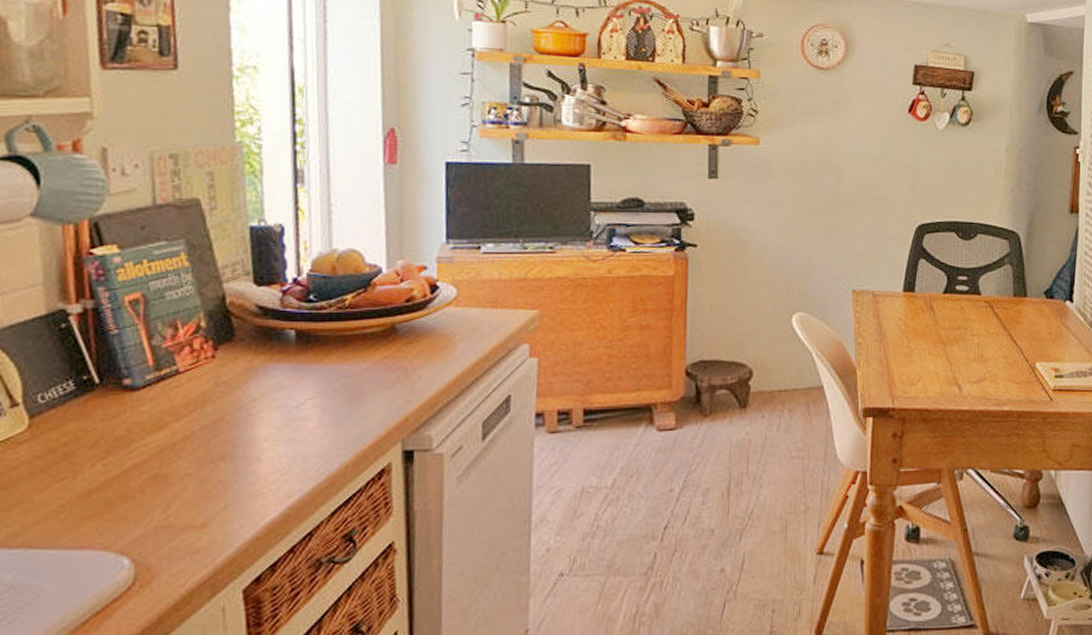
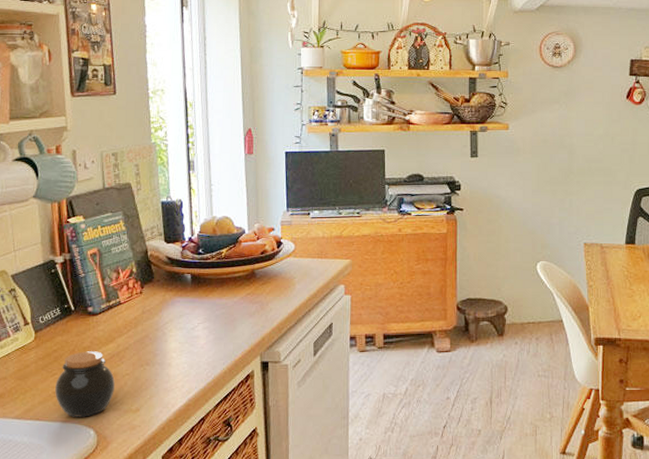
jar: none [63,443,167,541] -> present [55,351,115,417]

